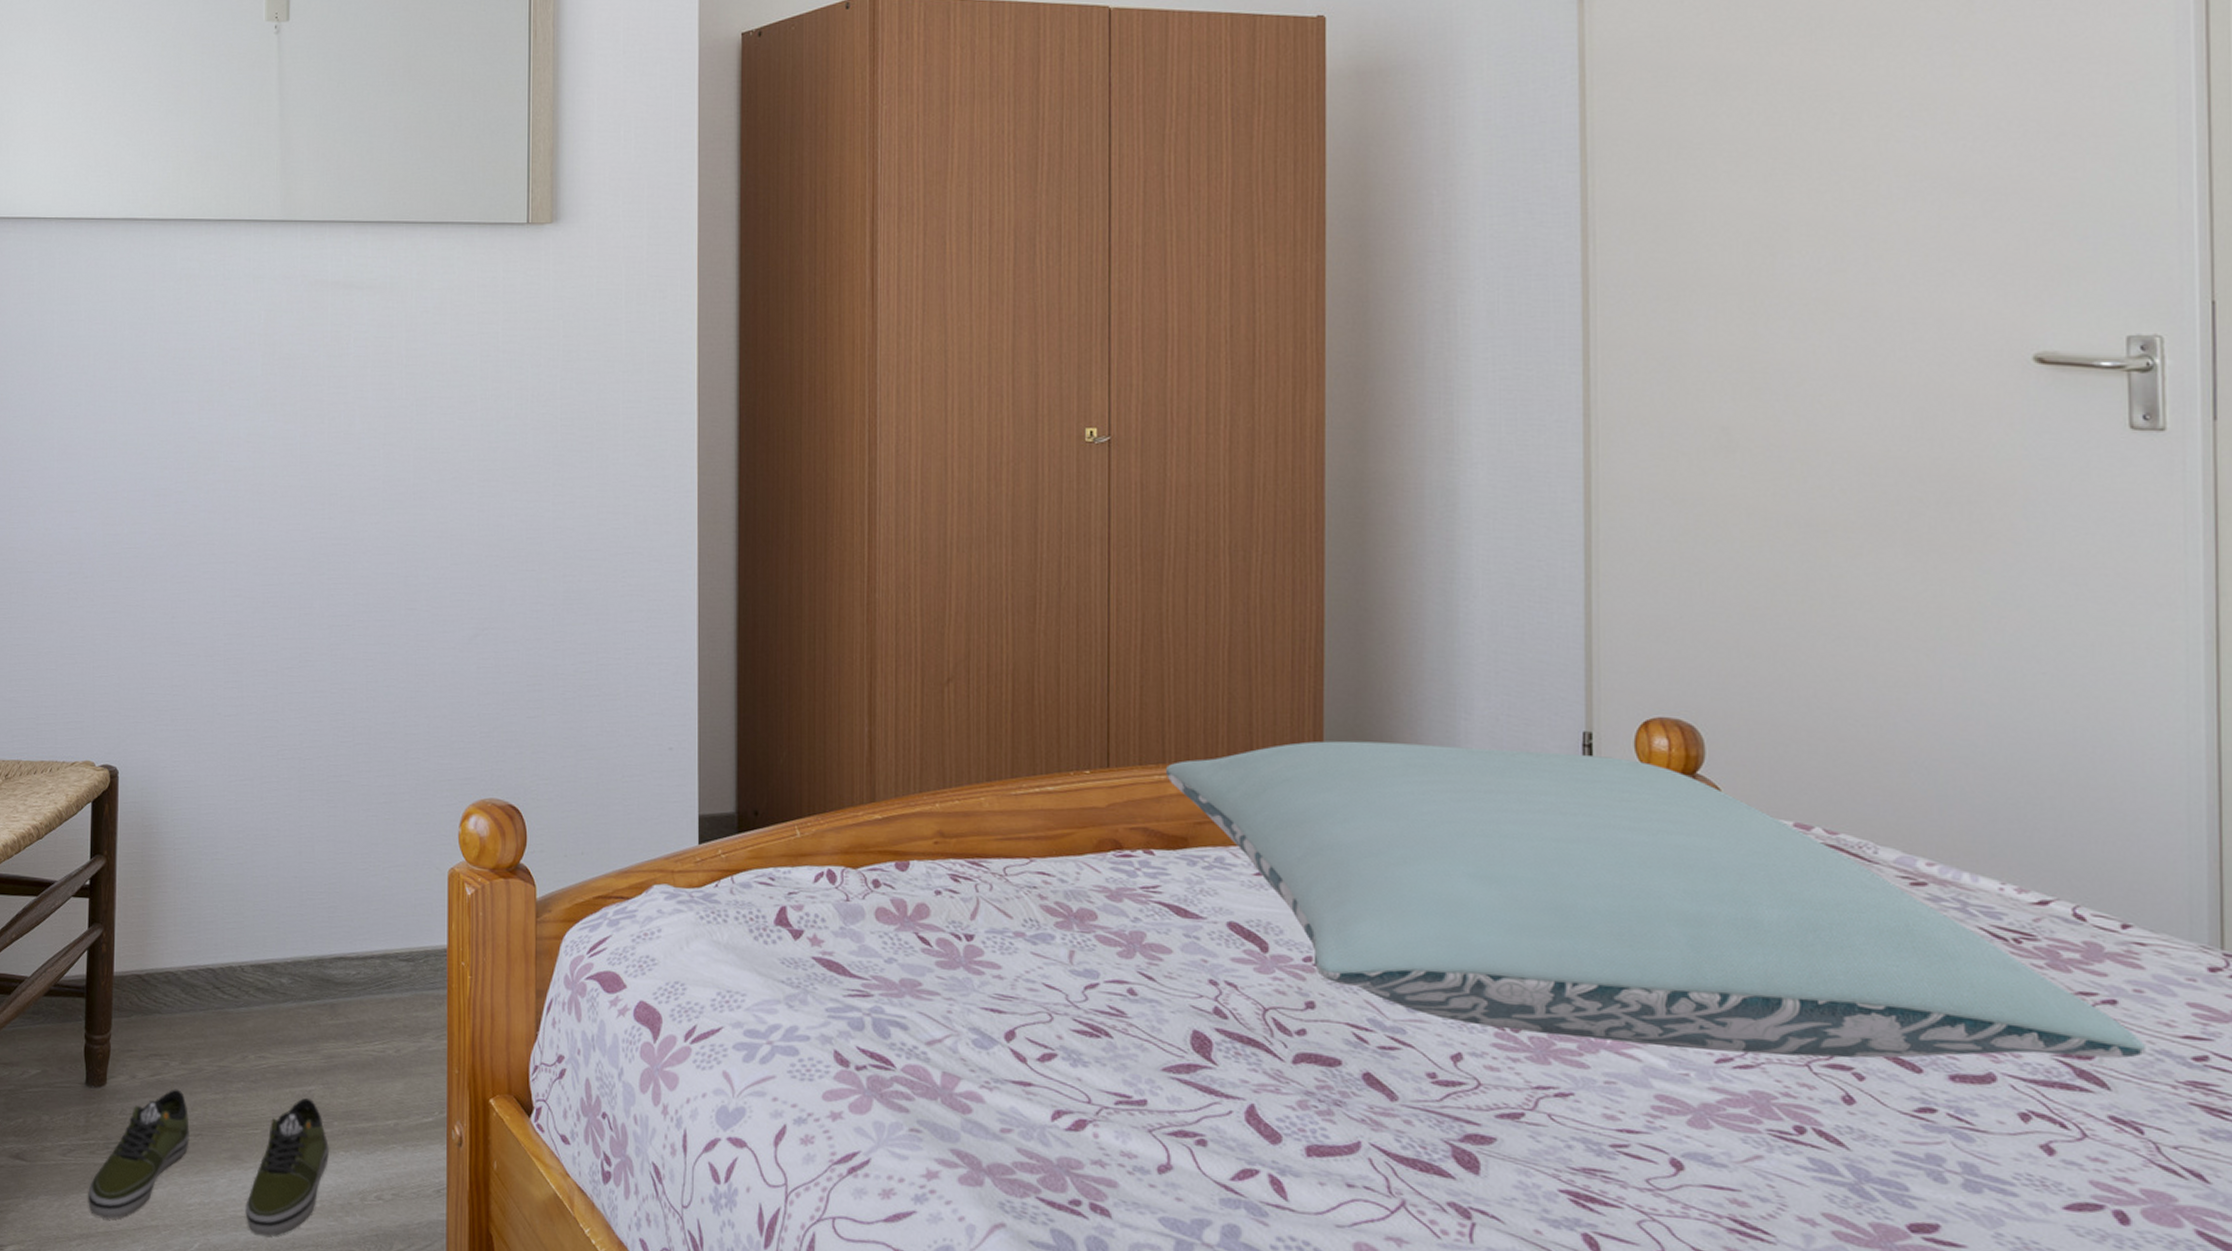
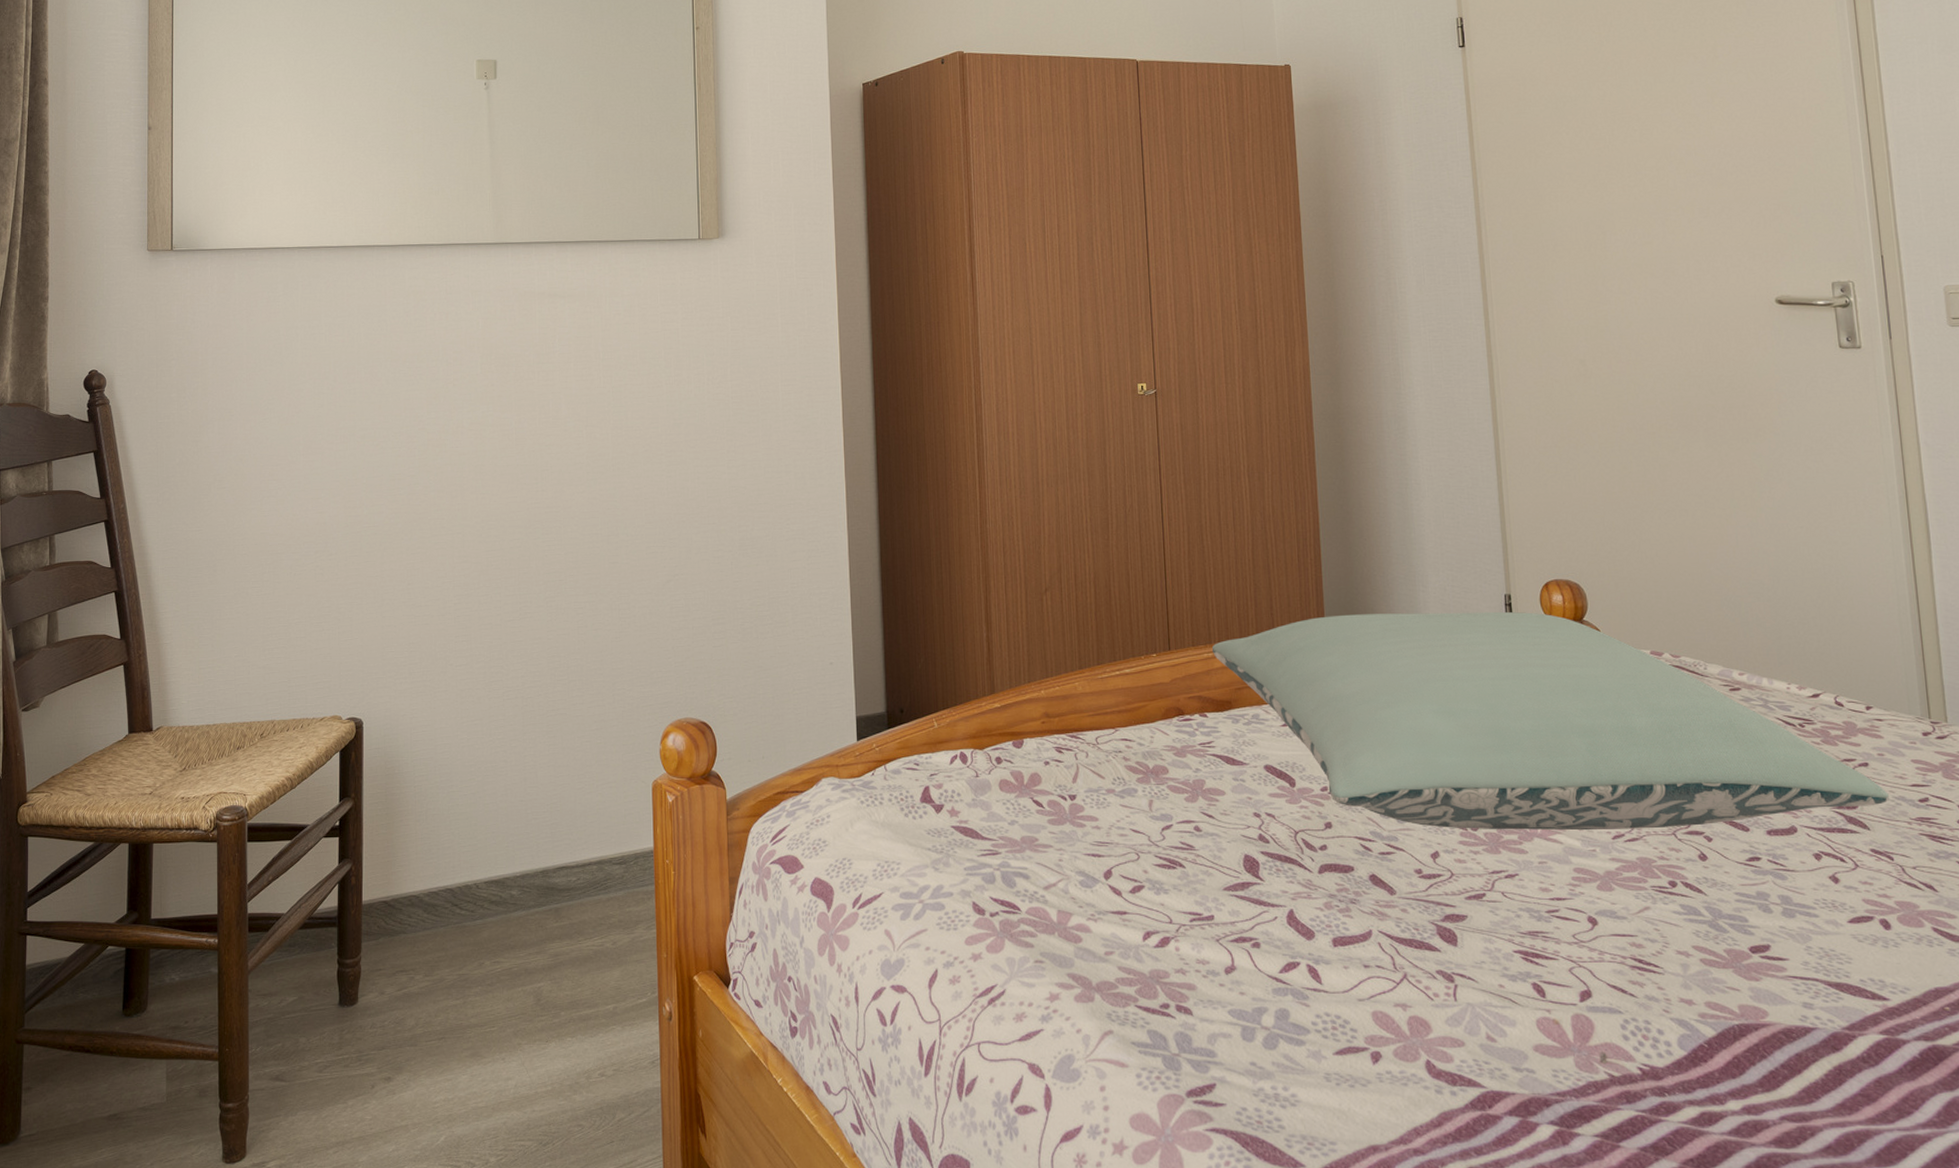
shoe: present [88,1089,330,1236] -> none [343,994,559,1125]

